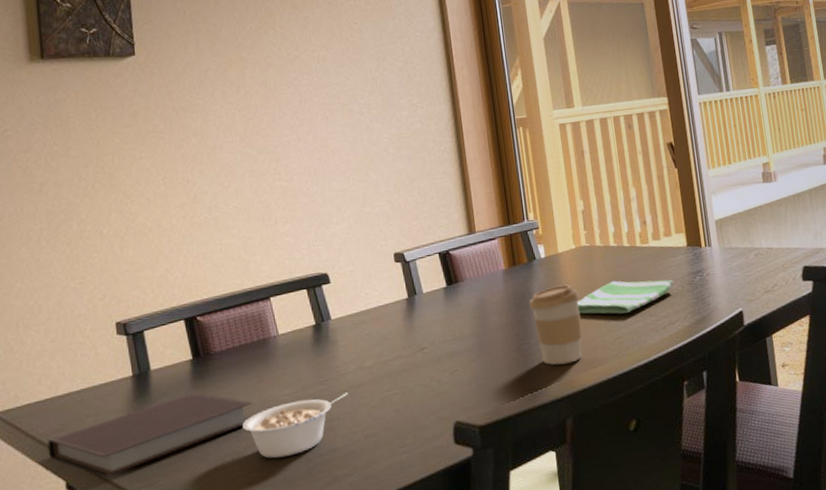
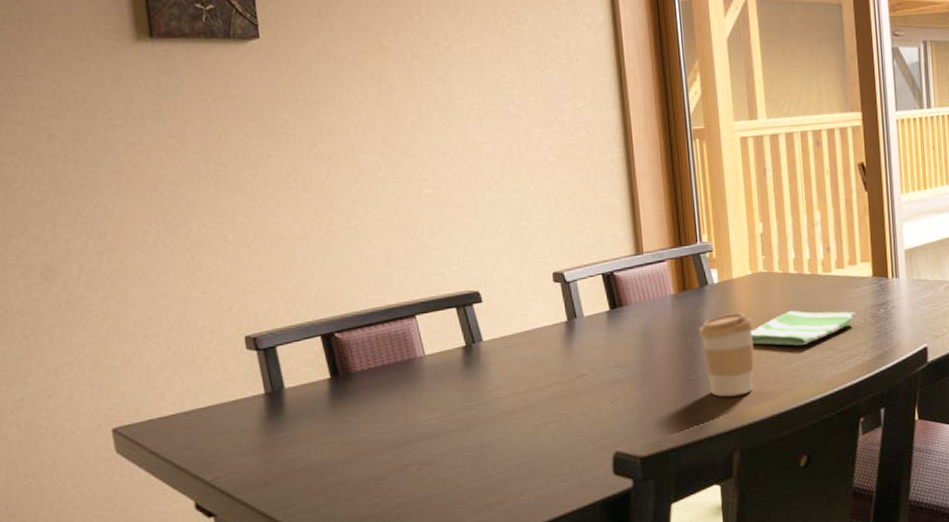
notebook: present [47,392,253,477] -> none [173,413,397,498]
legume: present [242,392,349,459] -> none [386,418,502,484]

